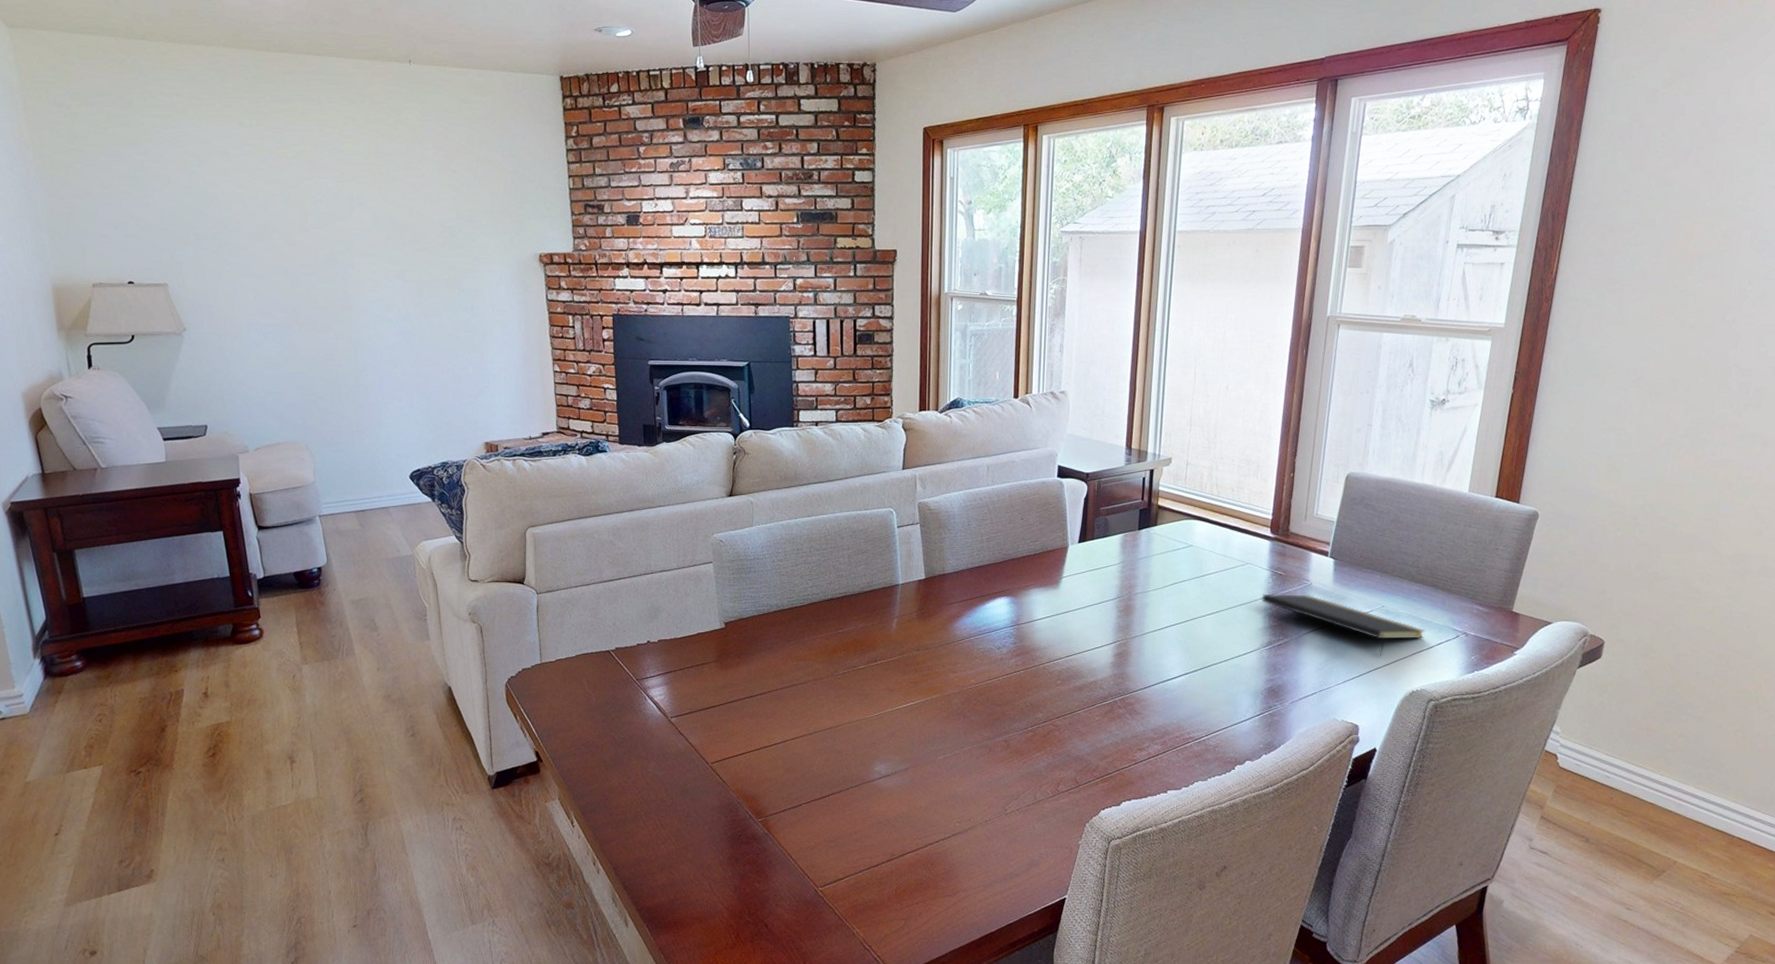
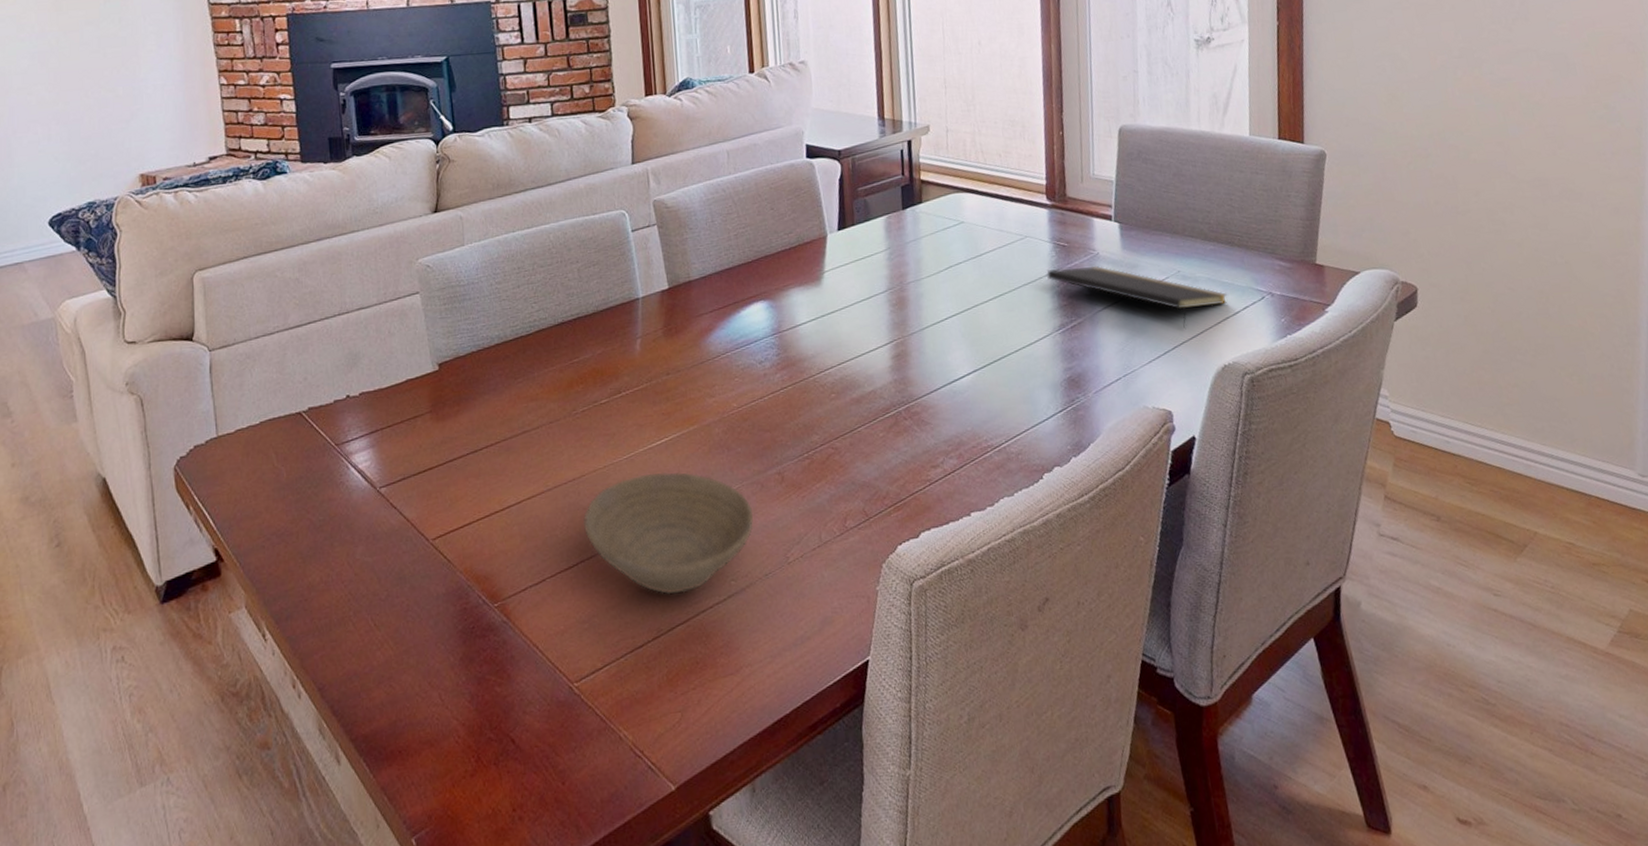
bowl: none [836,729,980,828] -> present [582,471,755,595]

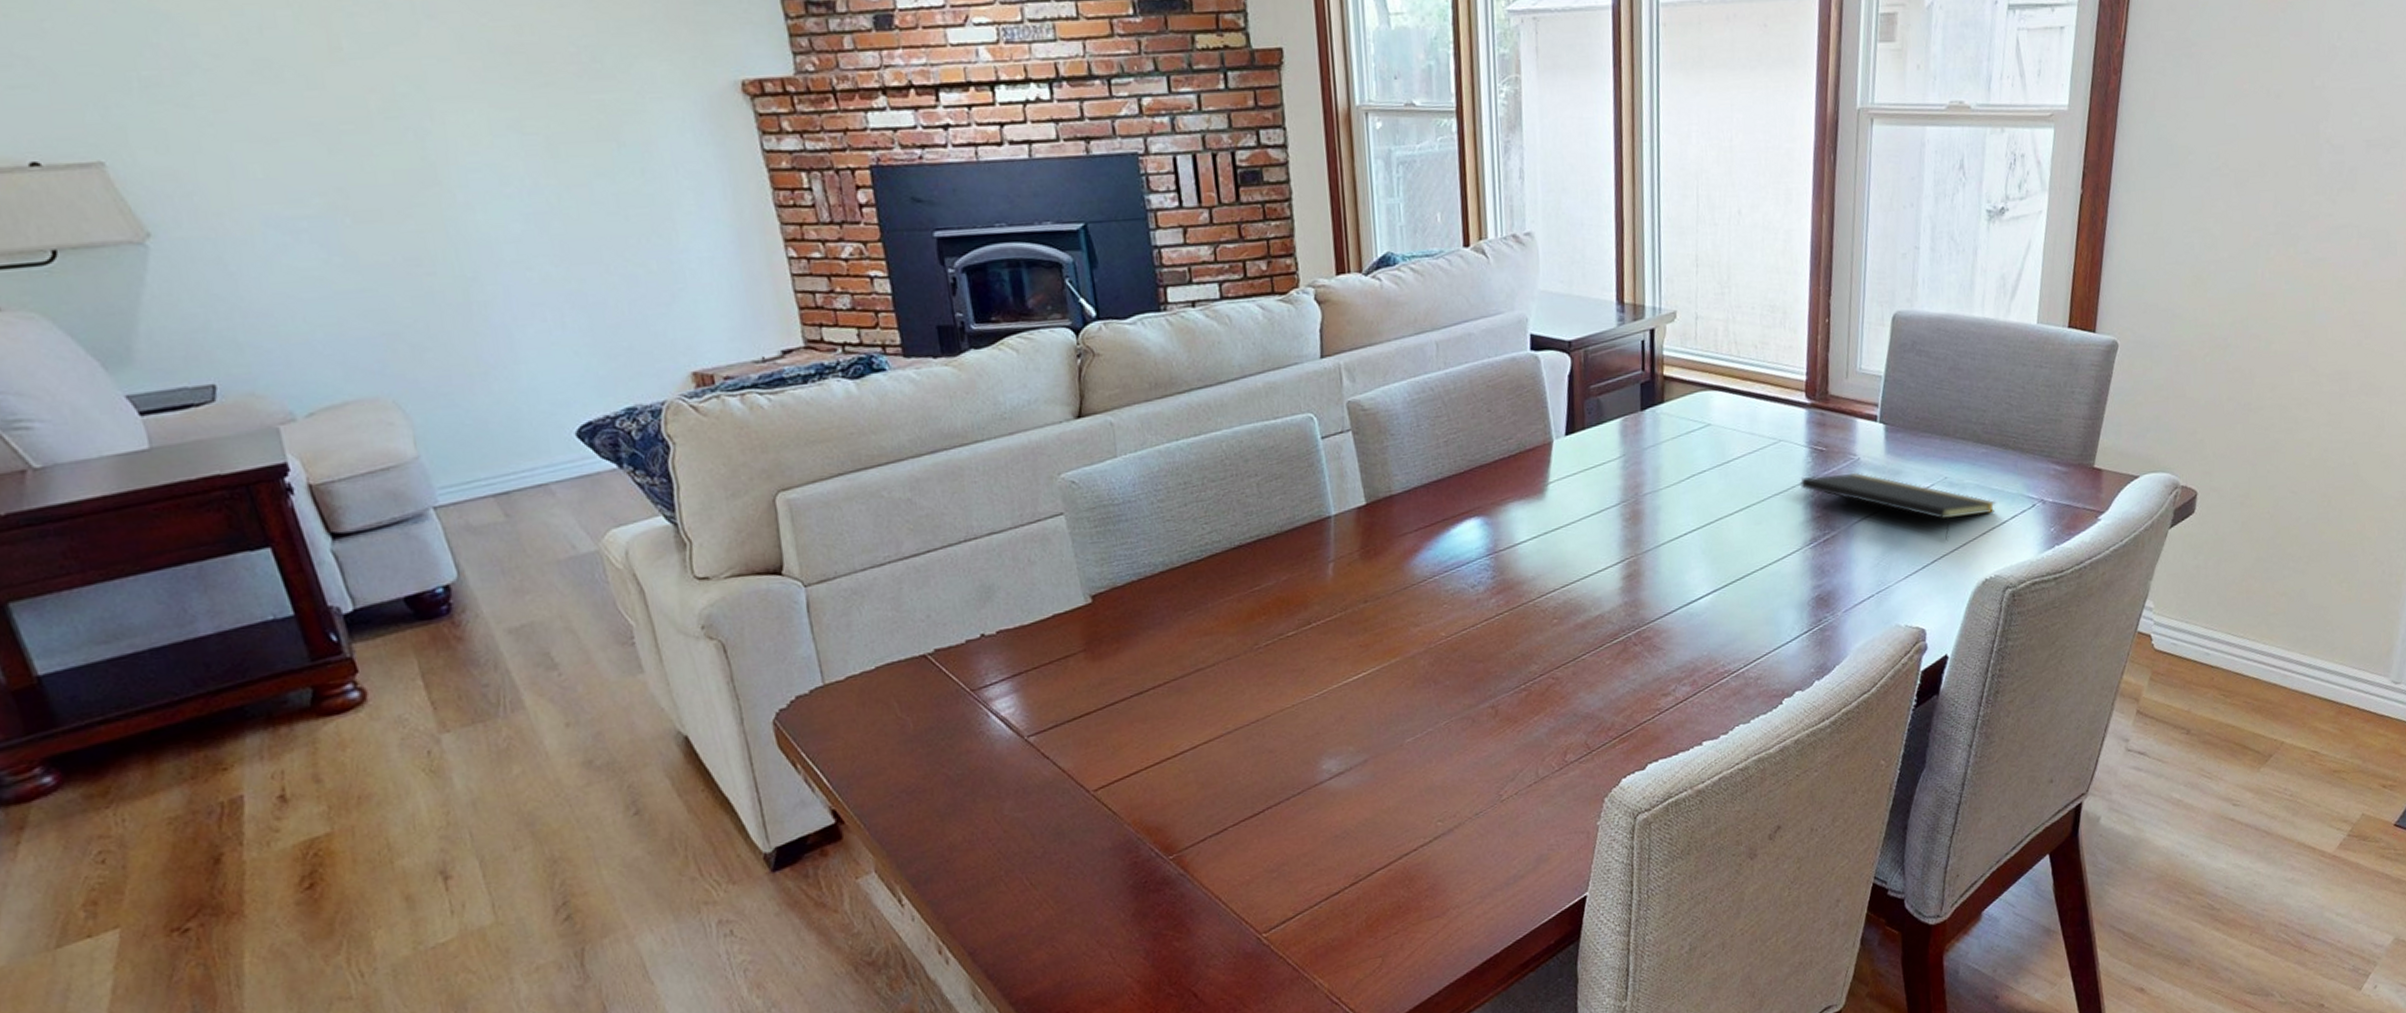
bowl: present [582,471,755,595] -> none [1268,708,1464,839]

